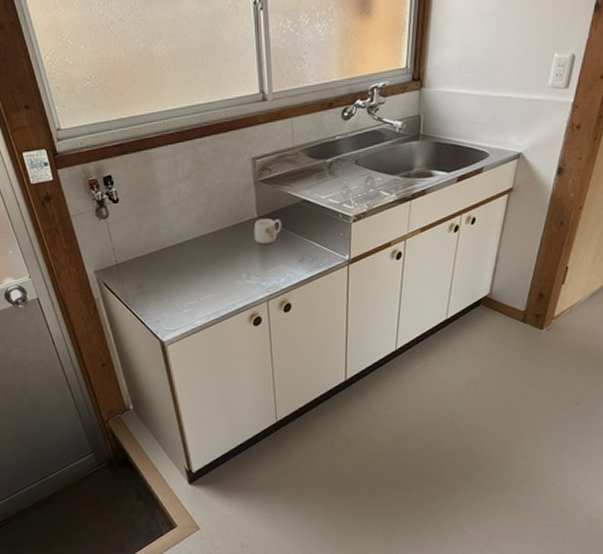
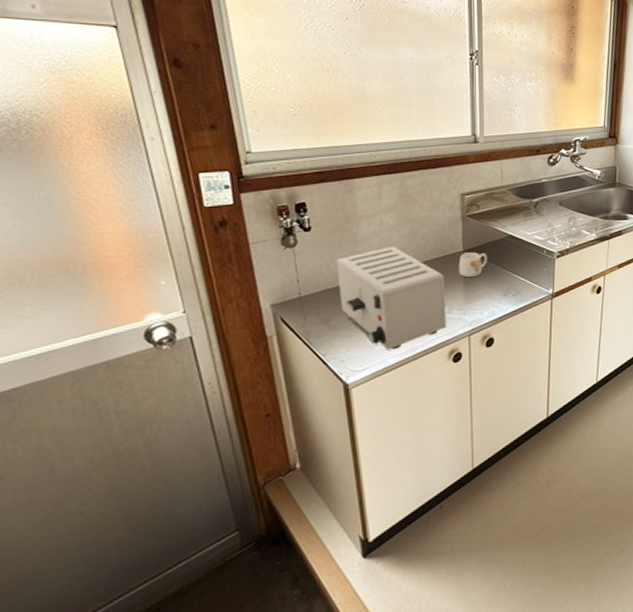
toaster: none [143,215,245,313] -> present [336,246,446,350]

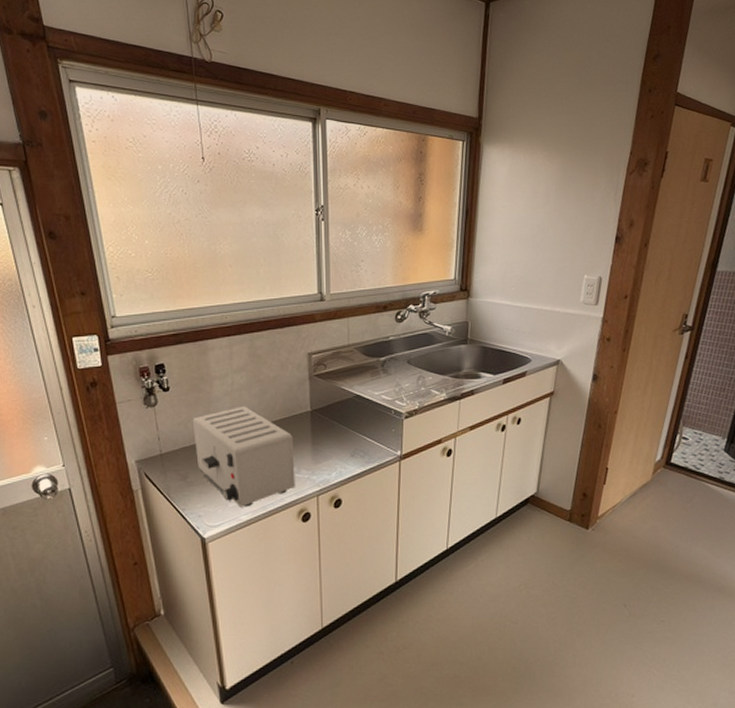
mug: present [458,252,487,278] -> none [306,413,334,438]

